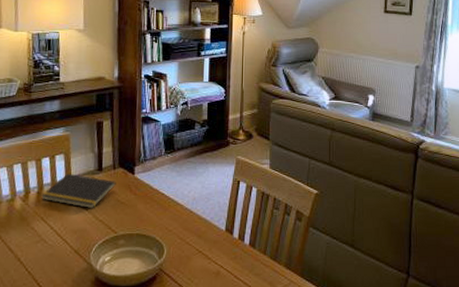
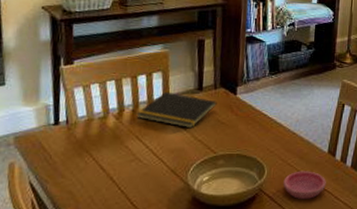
saucer: none [183,249,225,278] -> present [283,171,326,199]

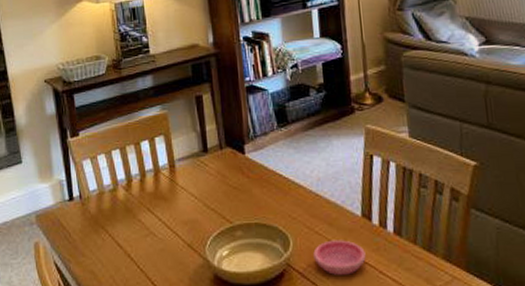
notepad: present [136,91,217,129] -> none [145,156,225,197]

